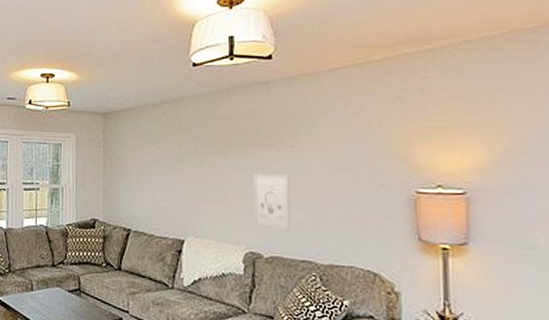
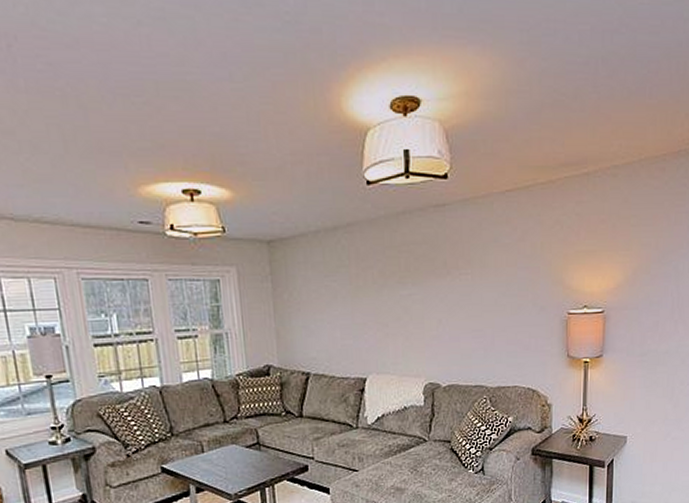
wall art: present [254,174,290,232] -> none [431,303,465,360]

